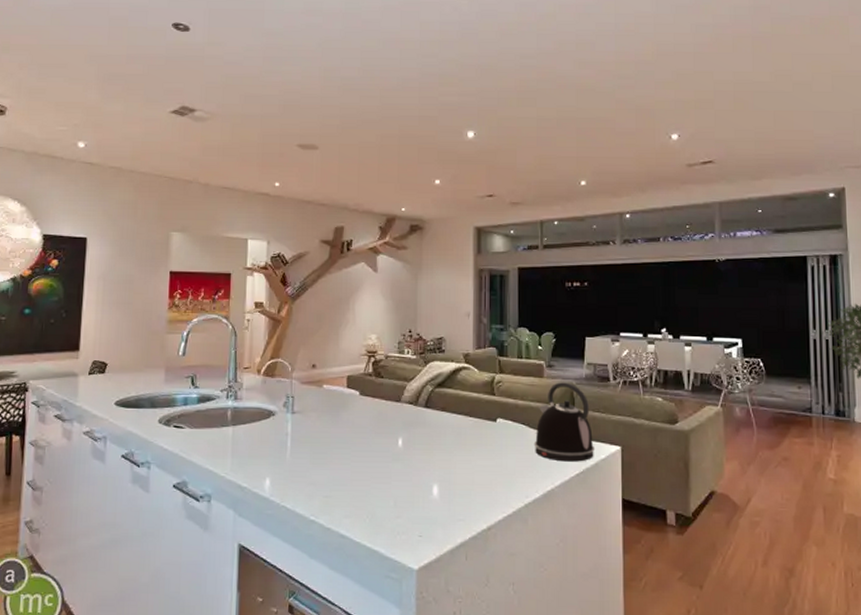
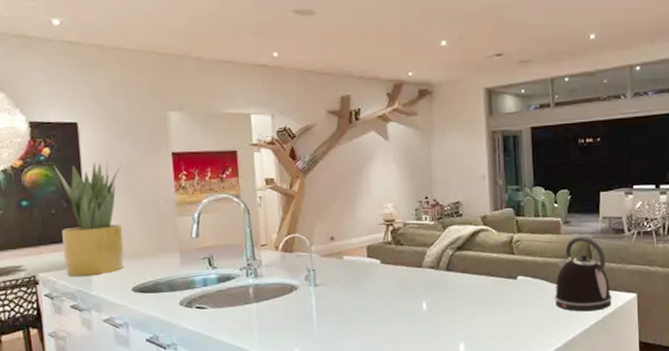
planter: none [55,274,123,387] -> present [53,159,124,277]

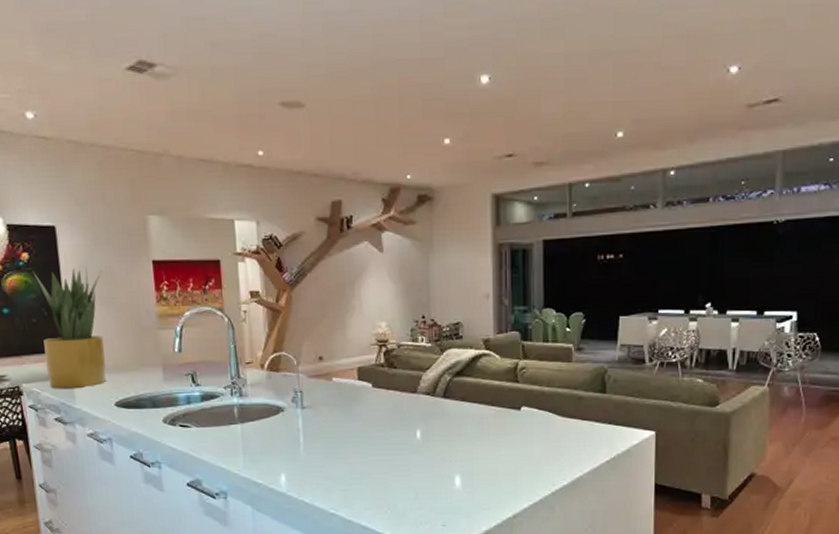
kettle: present [554,236,613,312] -> none [561,365,628,449]

